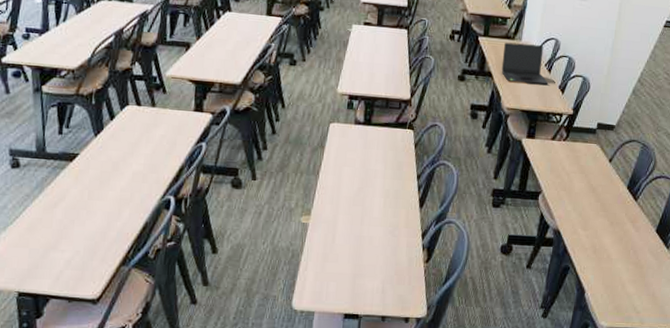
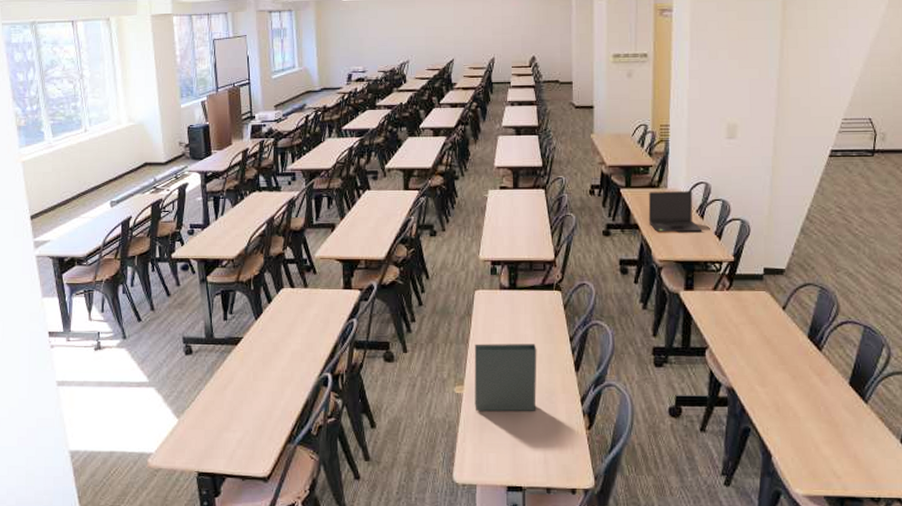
binder: none [319,175,386,243] -> present [474,344,537,412]

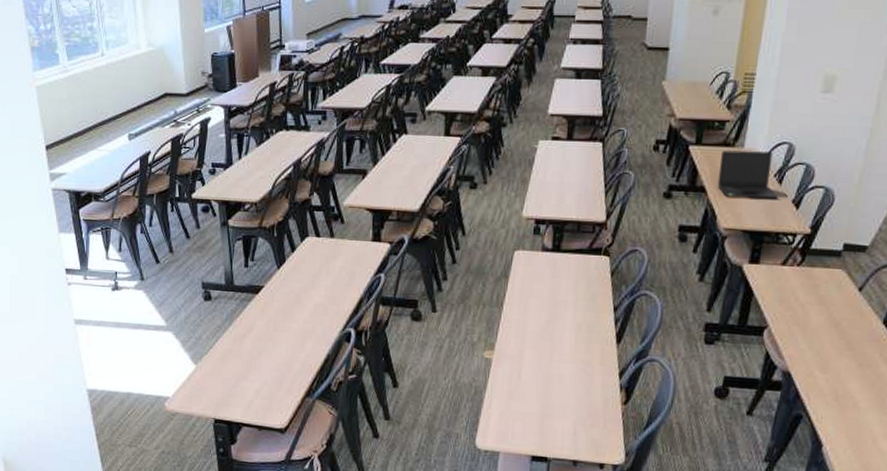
binder: present [474,344,537,412] -> none [504,307,577,382]

